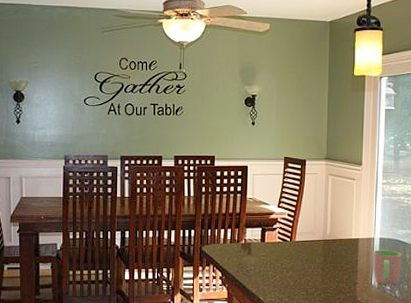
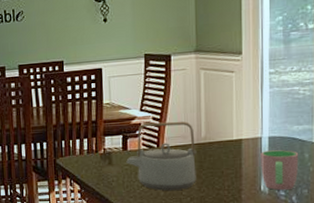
teapot: none [263,218,322,281] -> present [126,121,197,191]

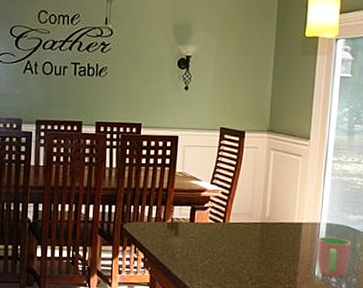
teapot: present [126,121,197,191] -> none [192,196,260,268]

